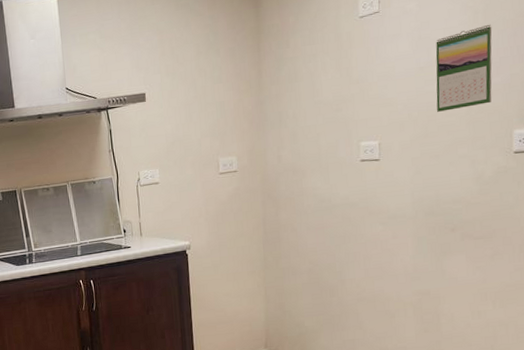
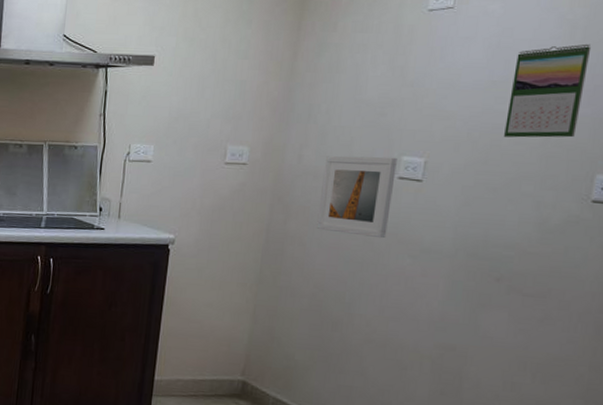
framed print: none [300,144,360,215] -> present [316,156,397,239]

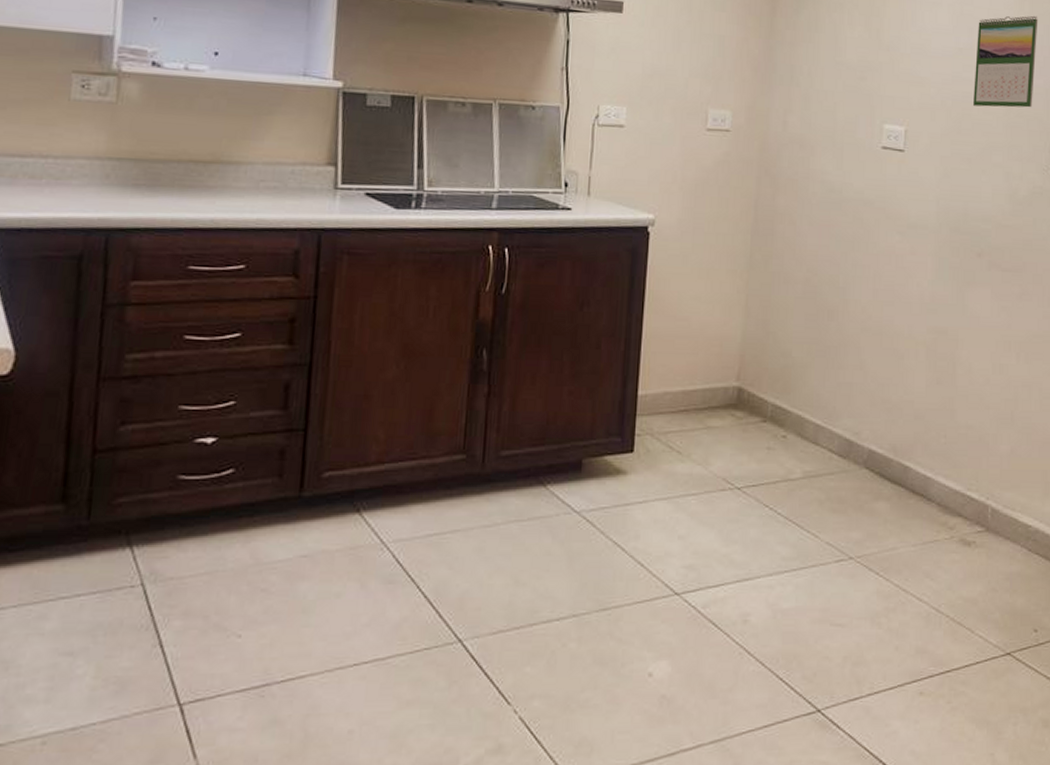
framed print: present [316,156,397,239] -> none [806,123,880,214]

